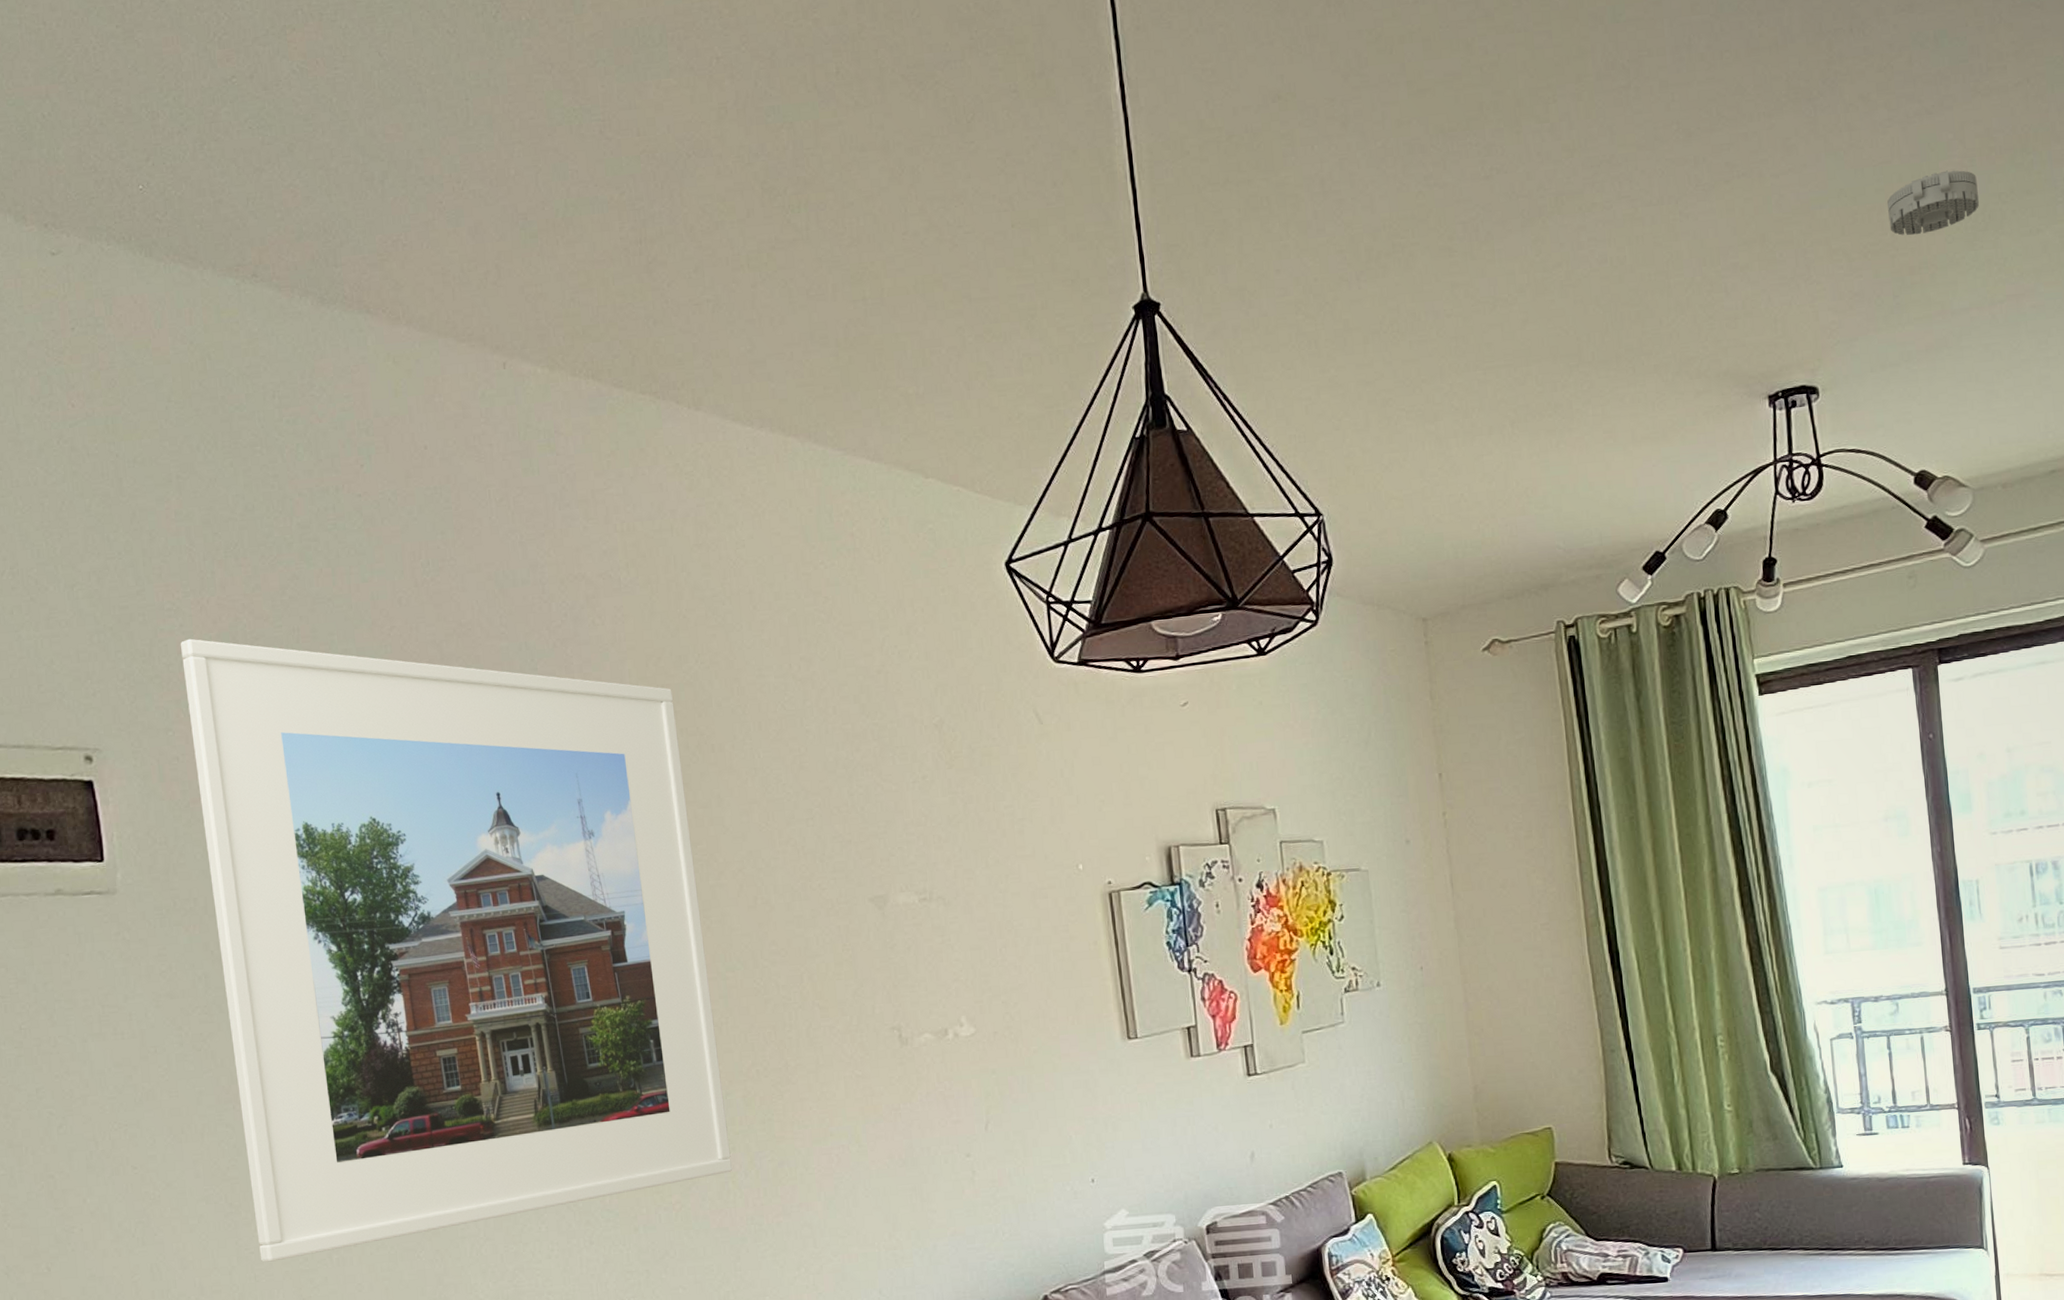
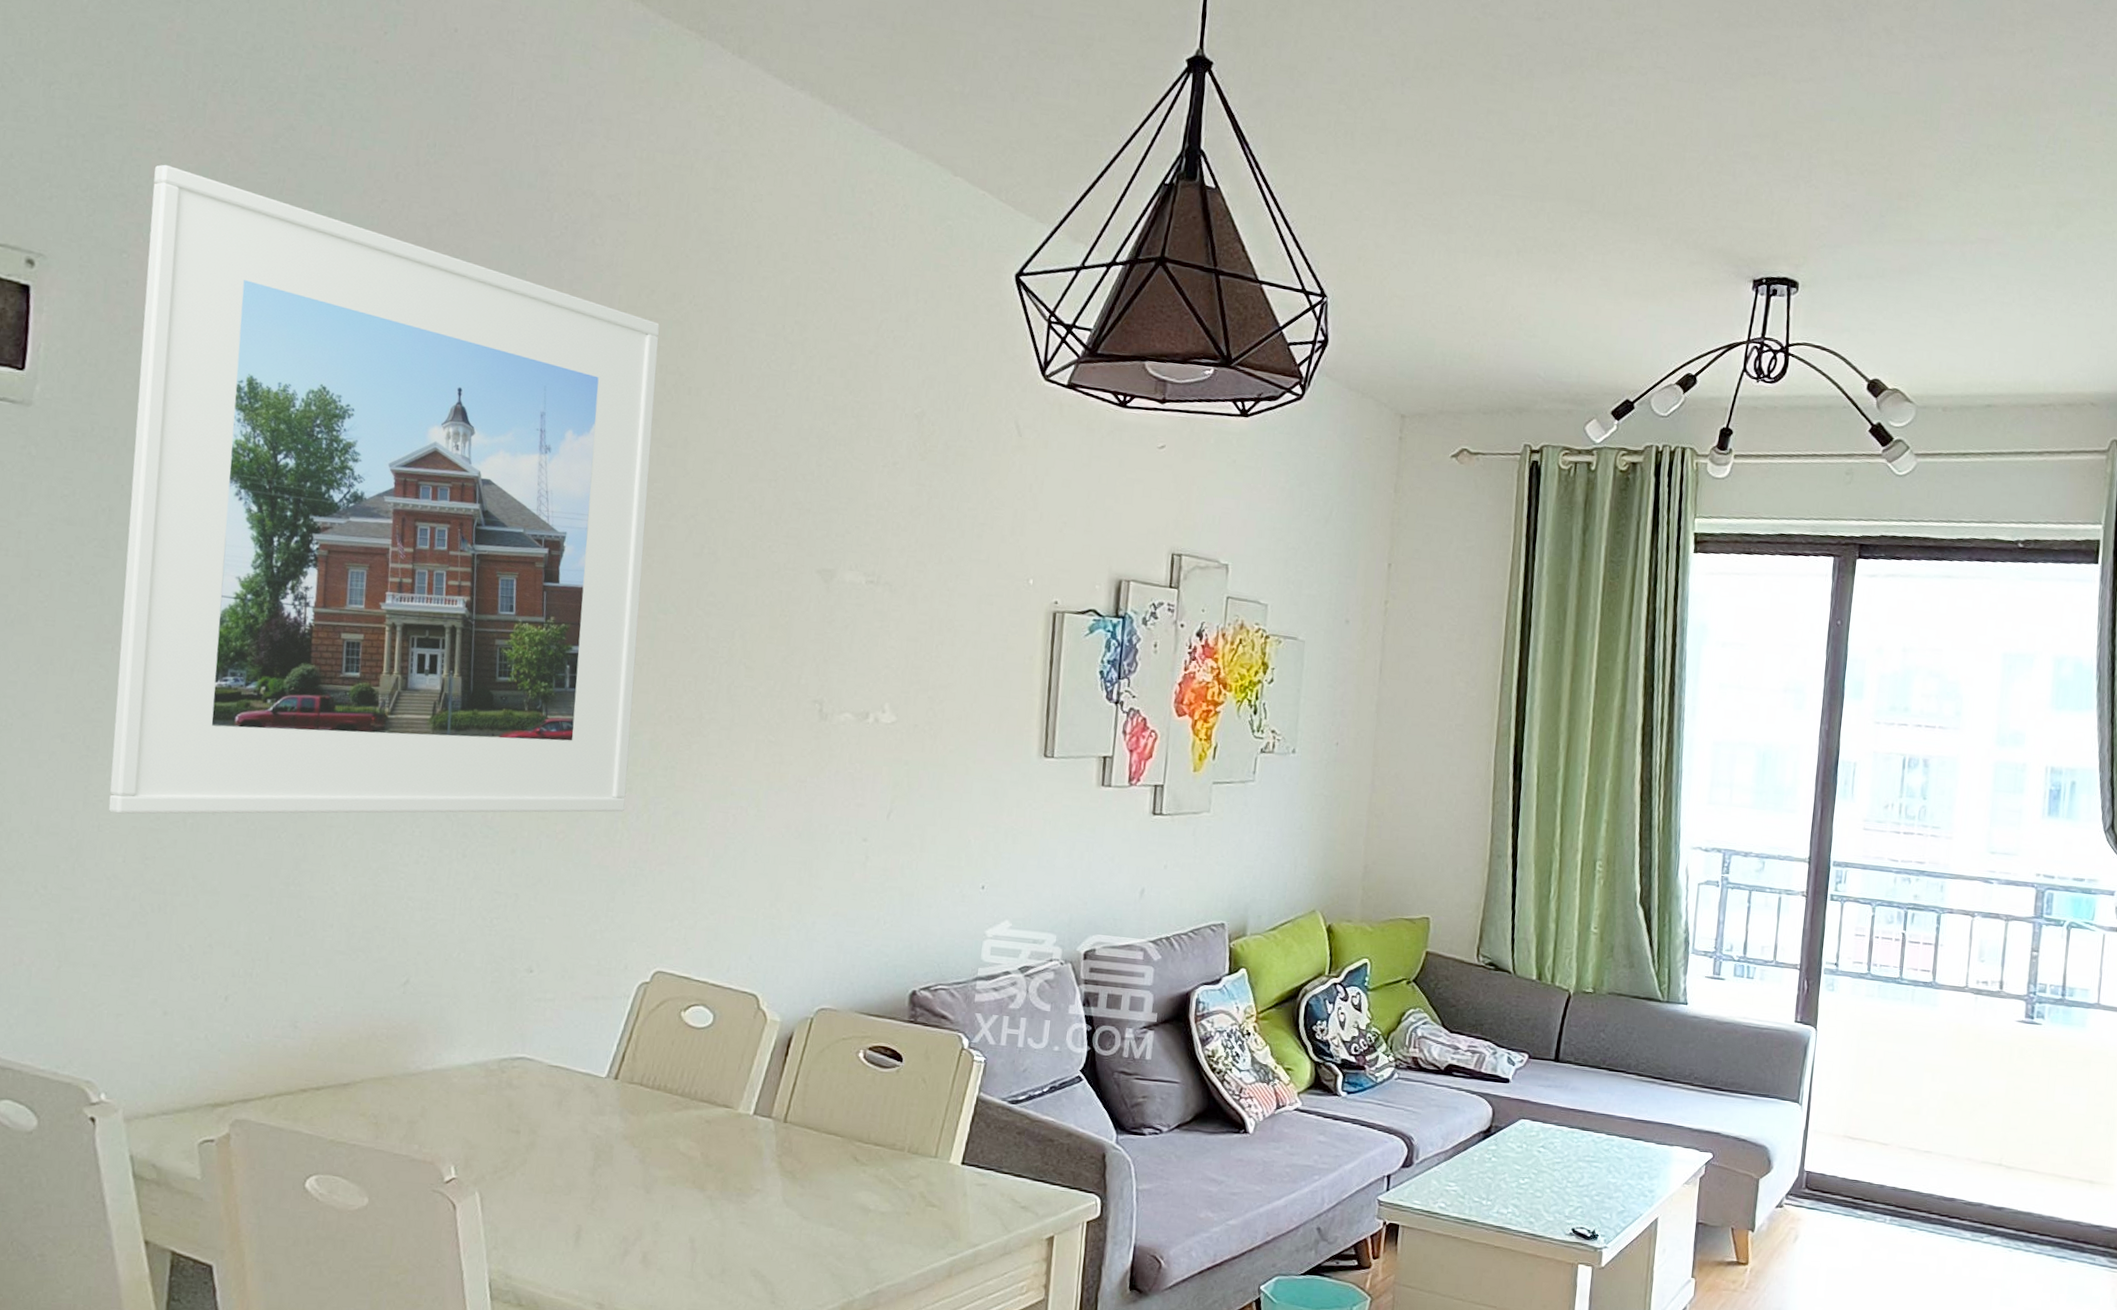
smoke detector: present [1887,170,1980,236] -> none [1888,112,1972,166]

